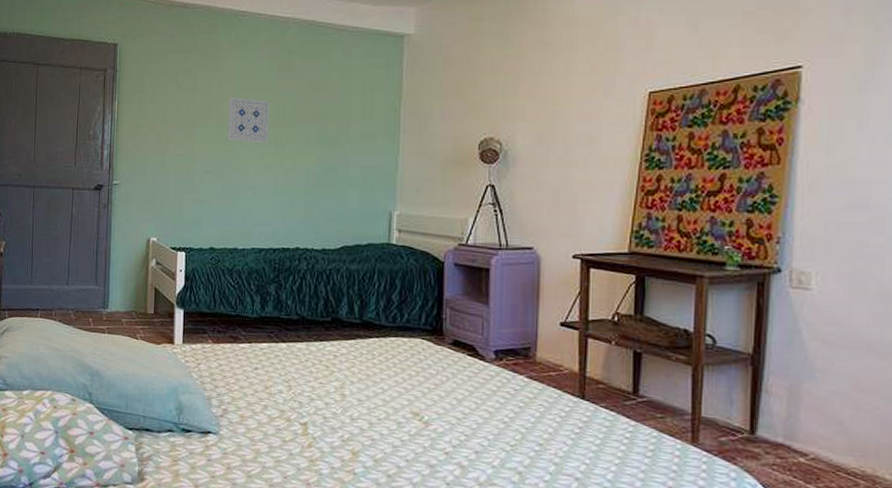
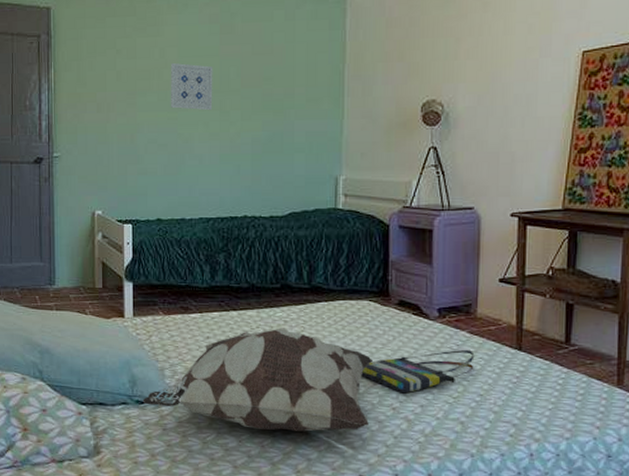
decorative pillow: none [188,362,426,473] -> present [142,328,374,432]
tote bag: none [412,395,534,438] -> present [361,350,475,394]

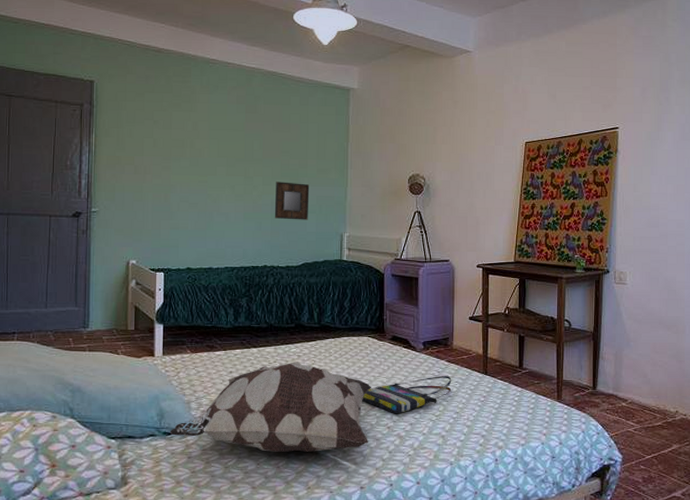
wall art: present [170,63,213,111] -> none [201,135,239,176]
home mirror: none [255,115,297,161] -> present [274,181,310,220]

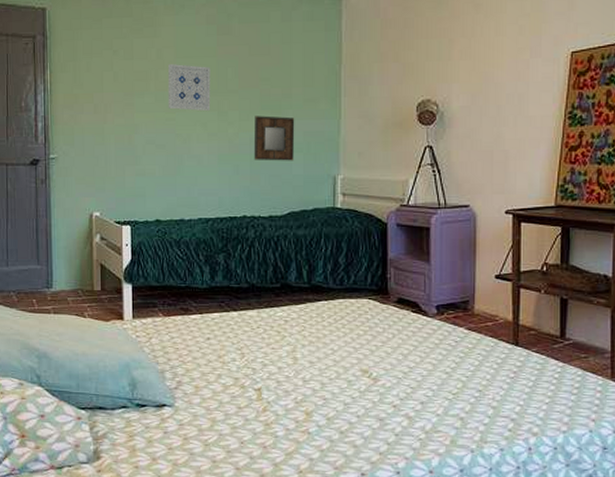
decorative pillow: present [169,362,372,453] -> none [143,327,374,431]
wall art: none [201,135,239,176] -> present [167,64,211,112]
tote bag: present [362,376,452,414] -> none [362,346,473,391]

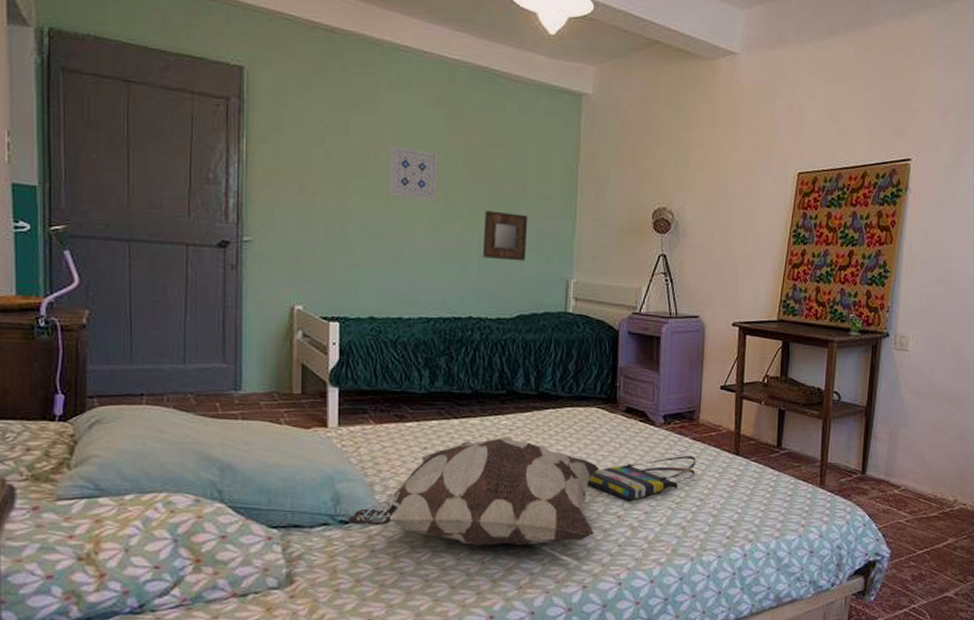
decorative pillow: none [143,327,374,431] -> present [347,436,600,546]
tote bag: none [362,346,473,391] -> present [587,456,697,501]

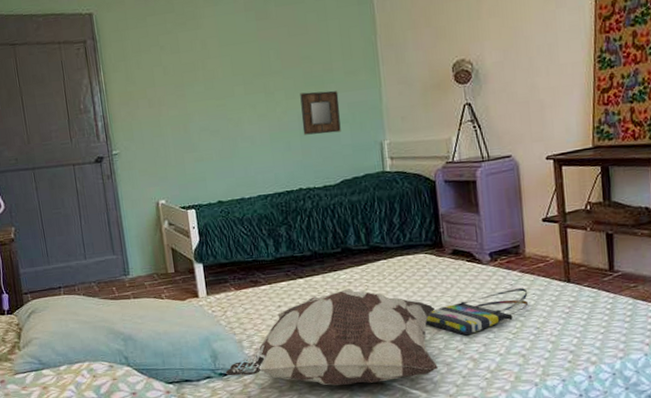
wall art: present [388,146,438,202] -> none [213,51,258,96]

